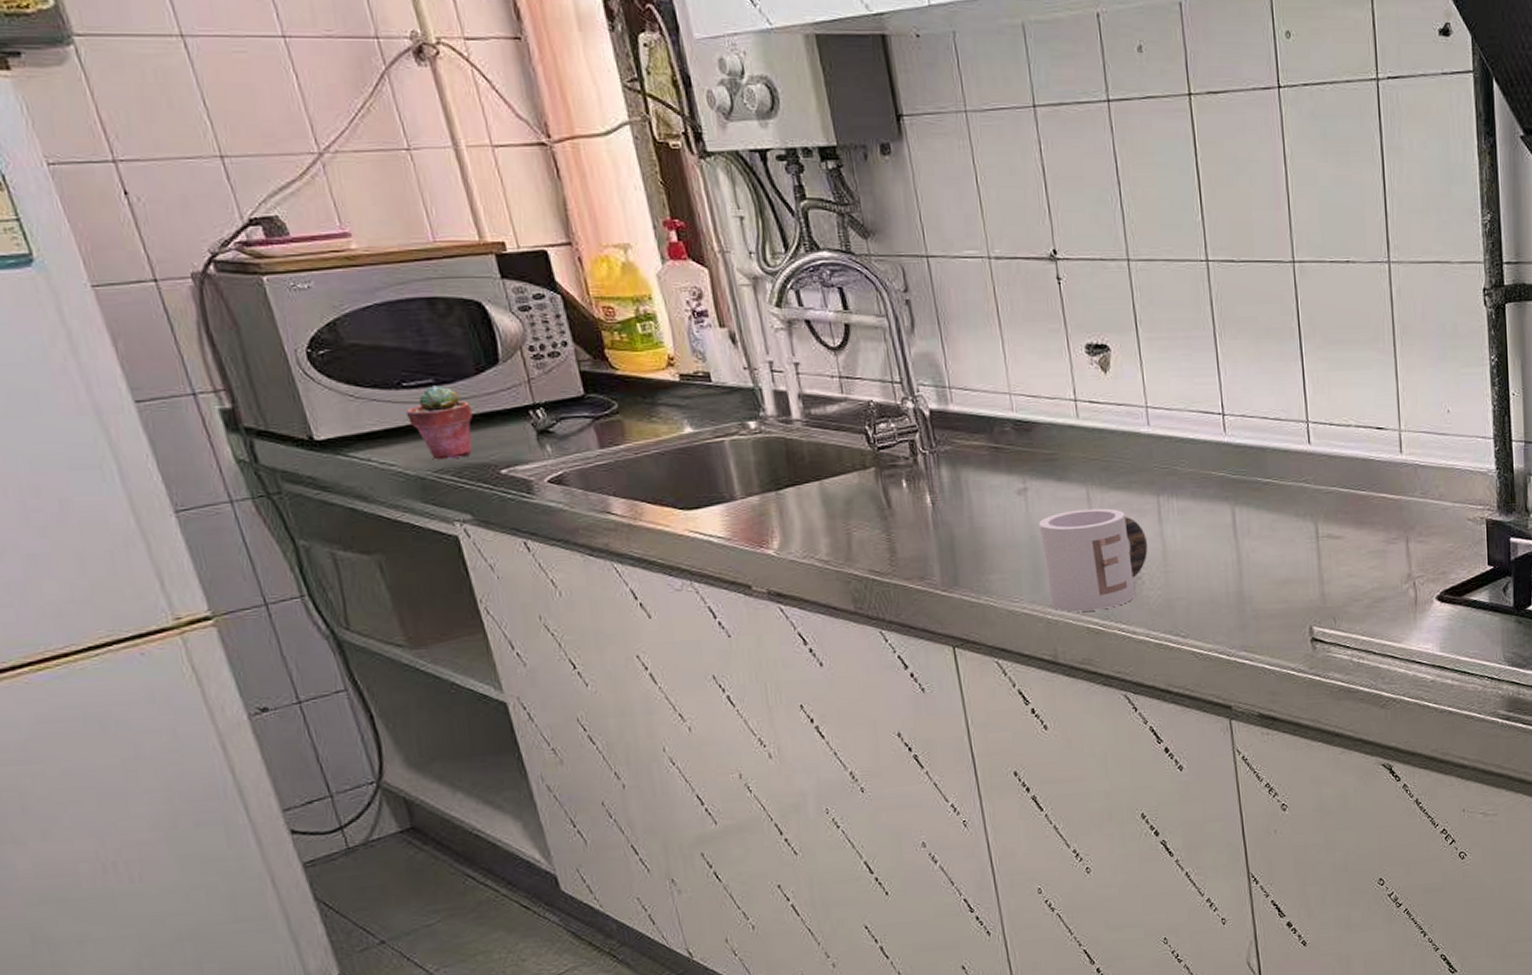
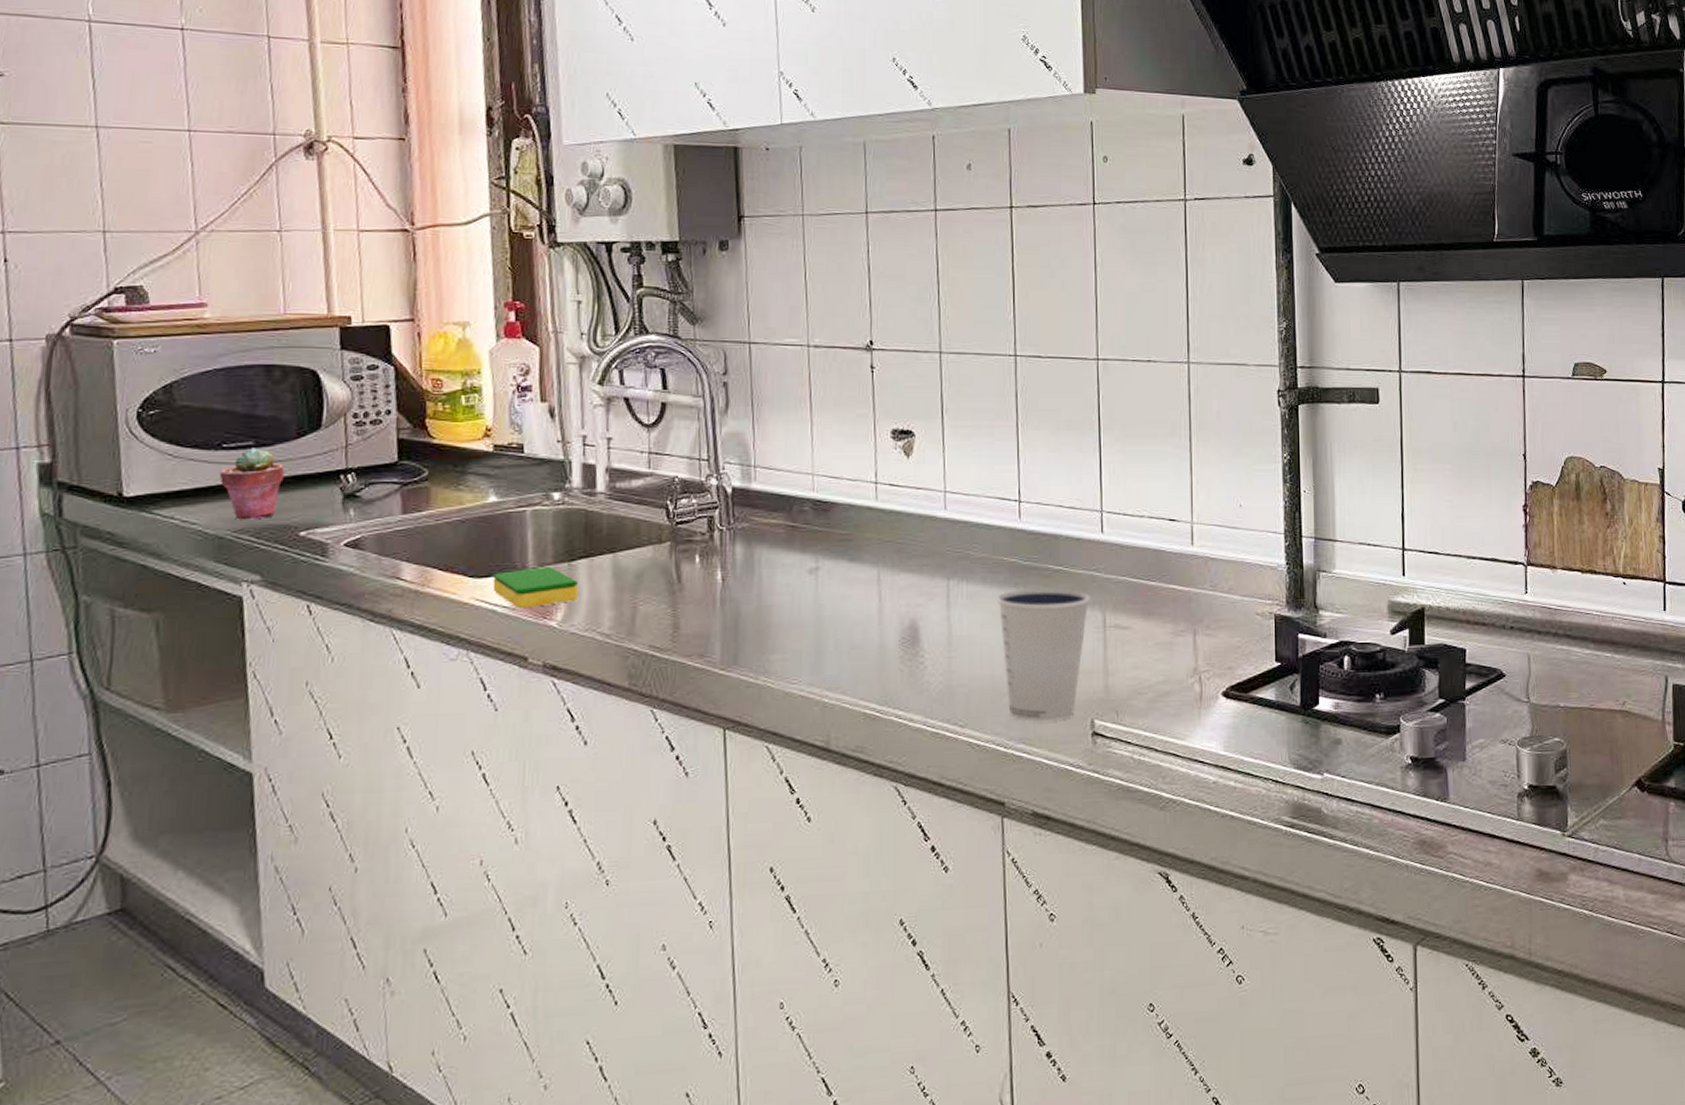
dish sponge: none [703,495,792,539] -> present [492,566,579,609]
mug: present [1039,508,1148,612] -> none [826,590,934,696]
dixie cup: none [1208,500,1302,631] -> present [996,587,1090,722]

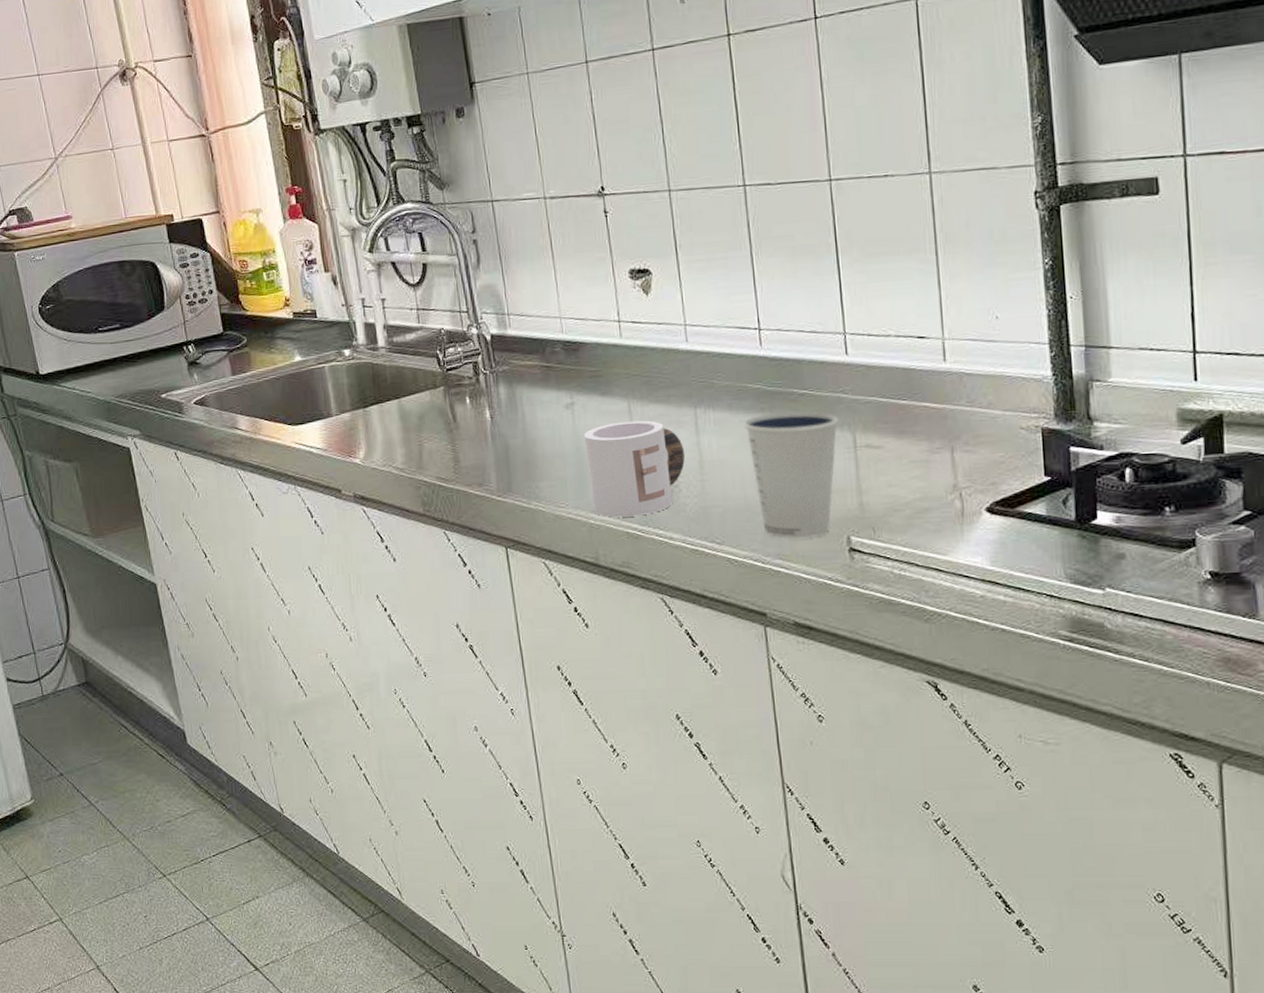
potted succulent: present [219,448,285,520] -> none [100,329,144,388]
dish sponge: present [492,566,579,609] -> none [306,412,375,450]
mug: none [826,590,934,696] -> present [584,420,686,518]

